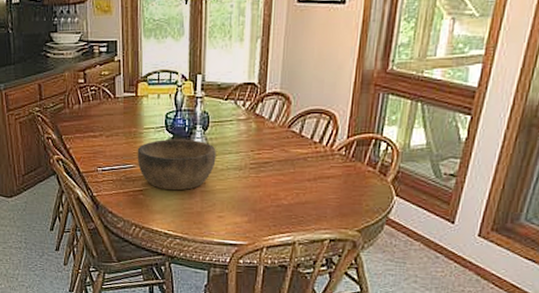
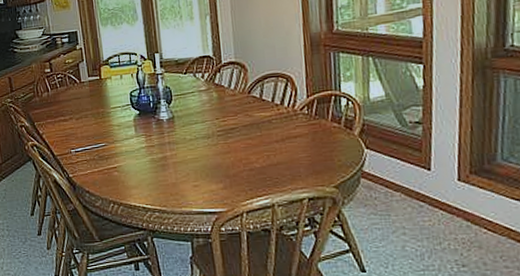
bowl: present [137,138,216,191] -> none [107,114,184,165]

